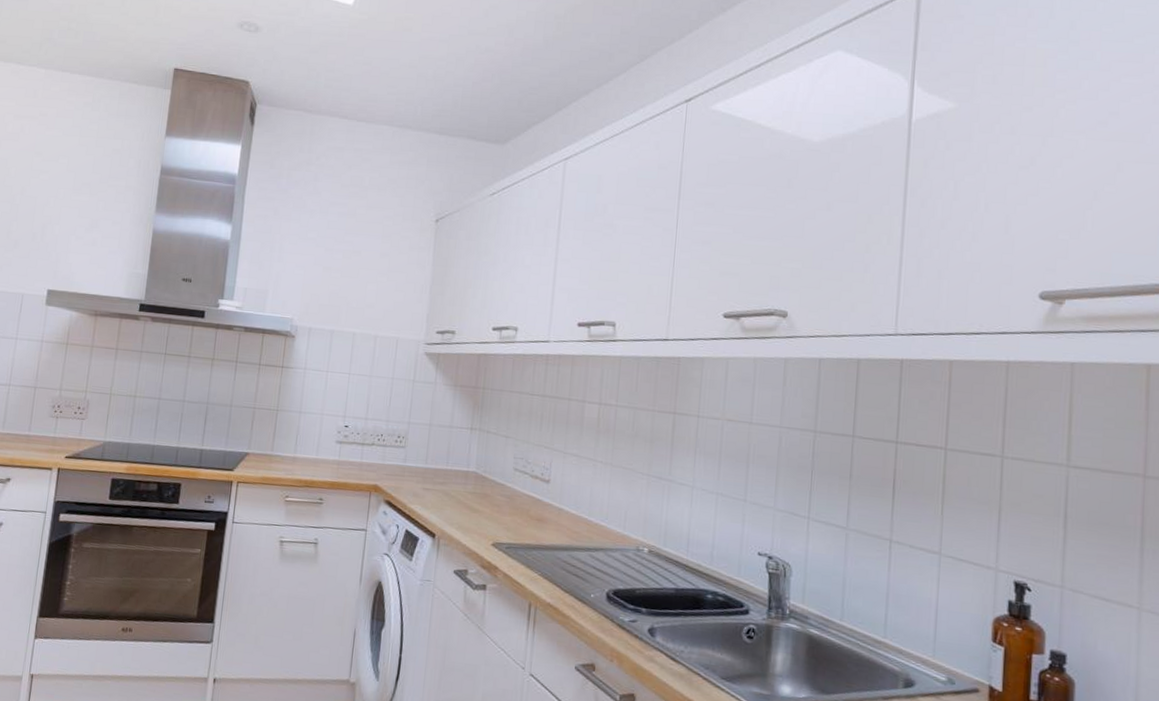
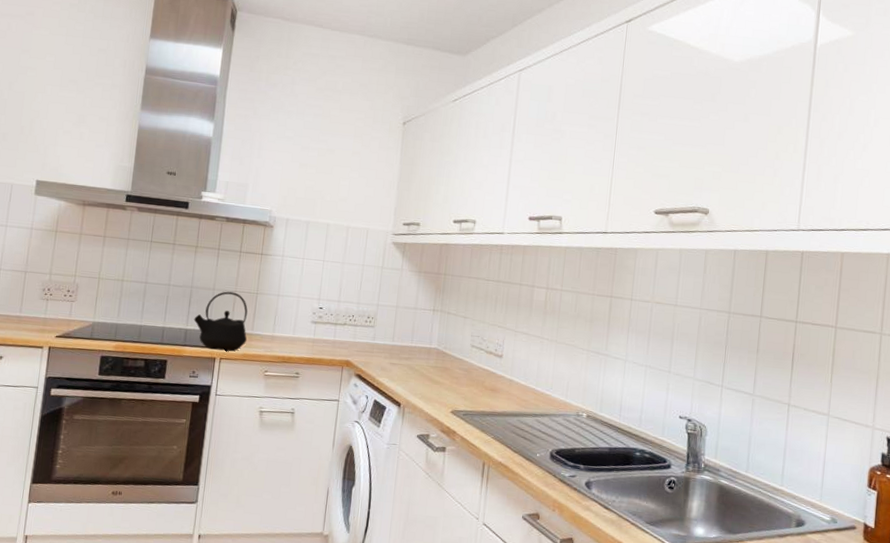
kettle: none [209,408,267,474] -> present [194,291,248,351]

